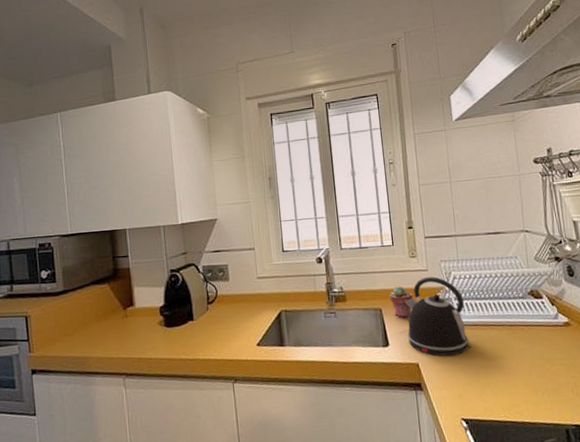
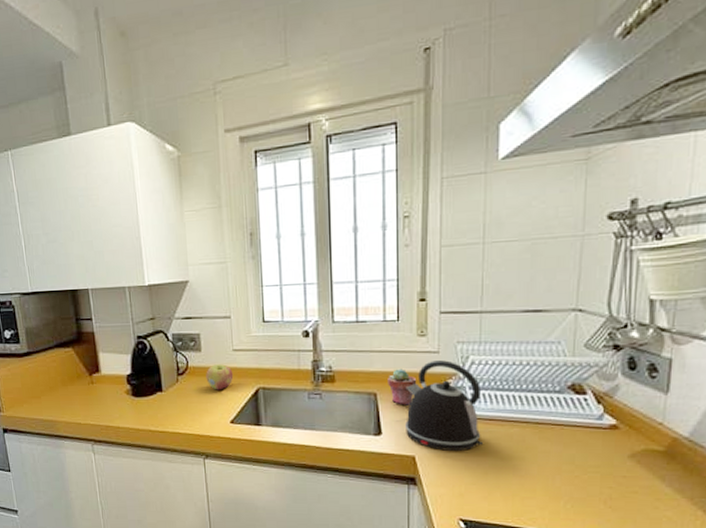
apple: none [233,291,259,316] -> present [206,364,234,390]

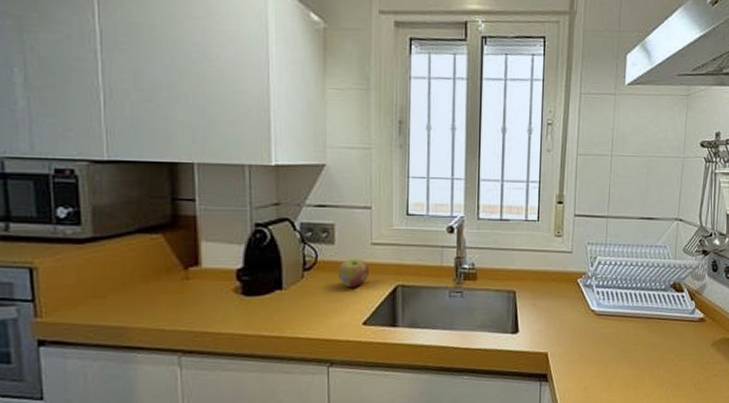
potted succulent: present [388,369,417,405] -> none [526,267,552,303]
kettle: present [405,360,484,451] -> none [540,260,606,346]

